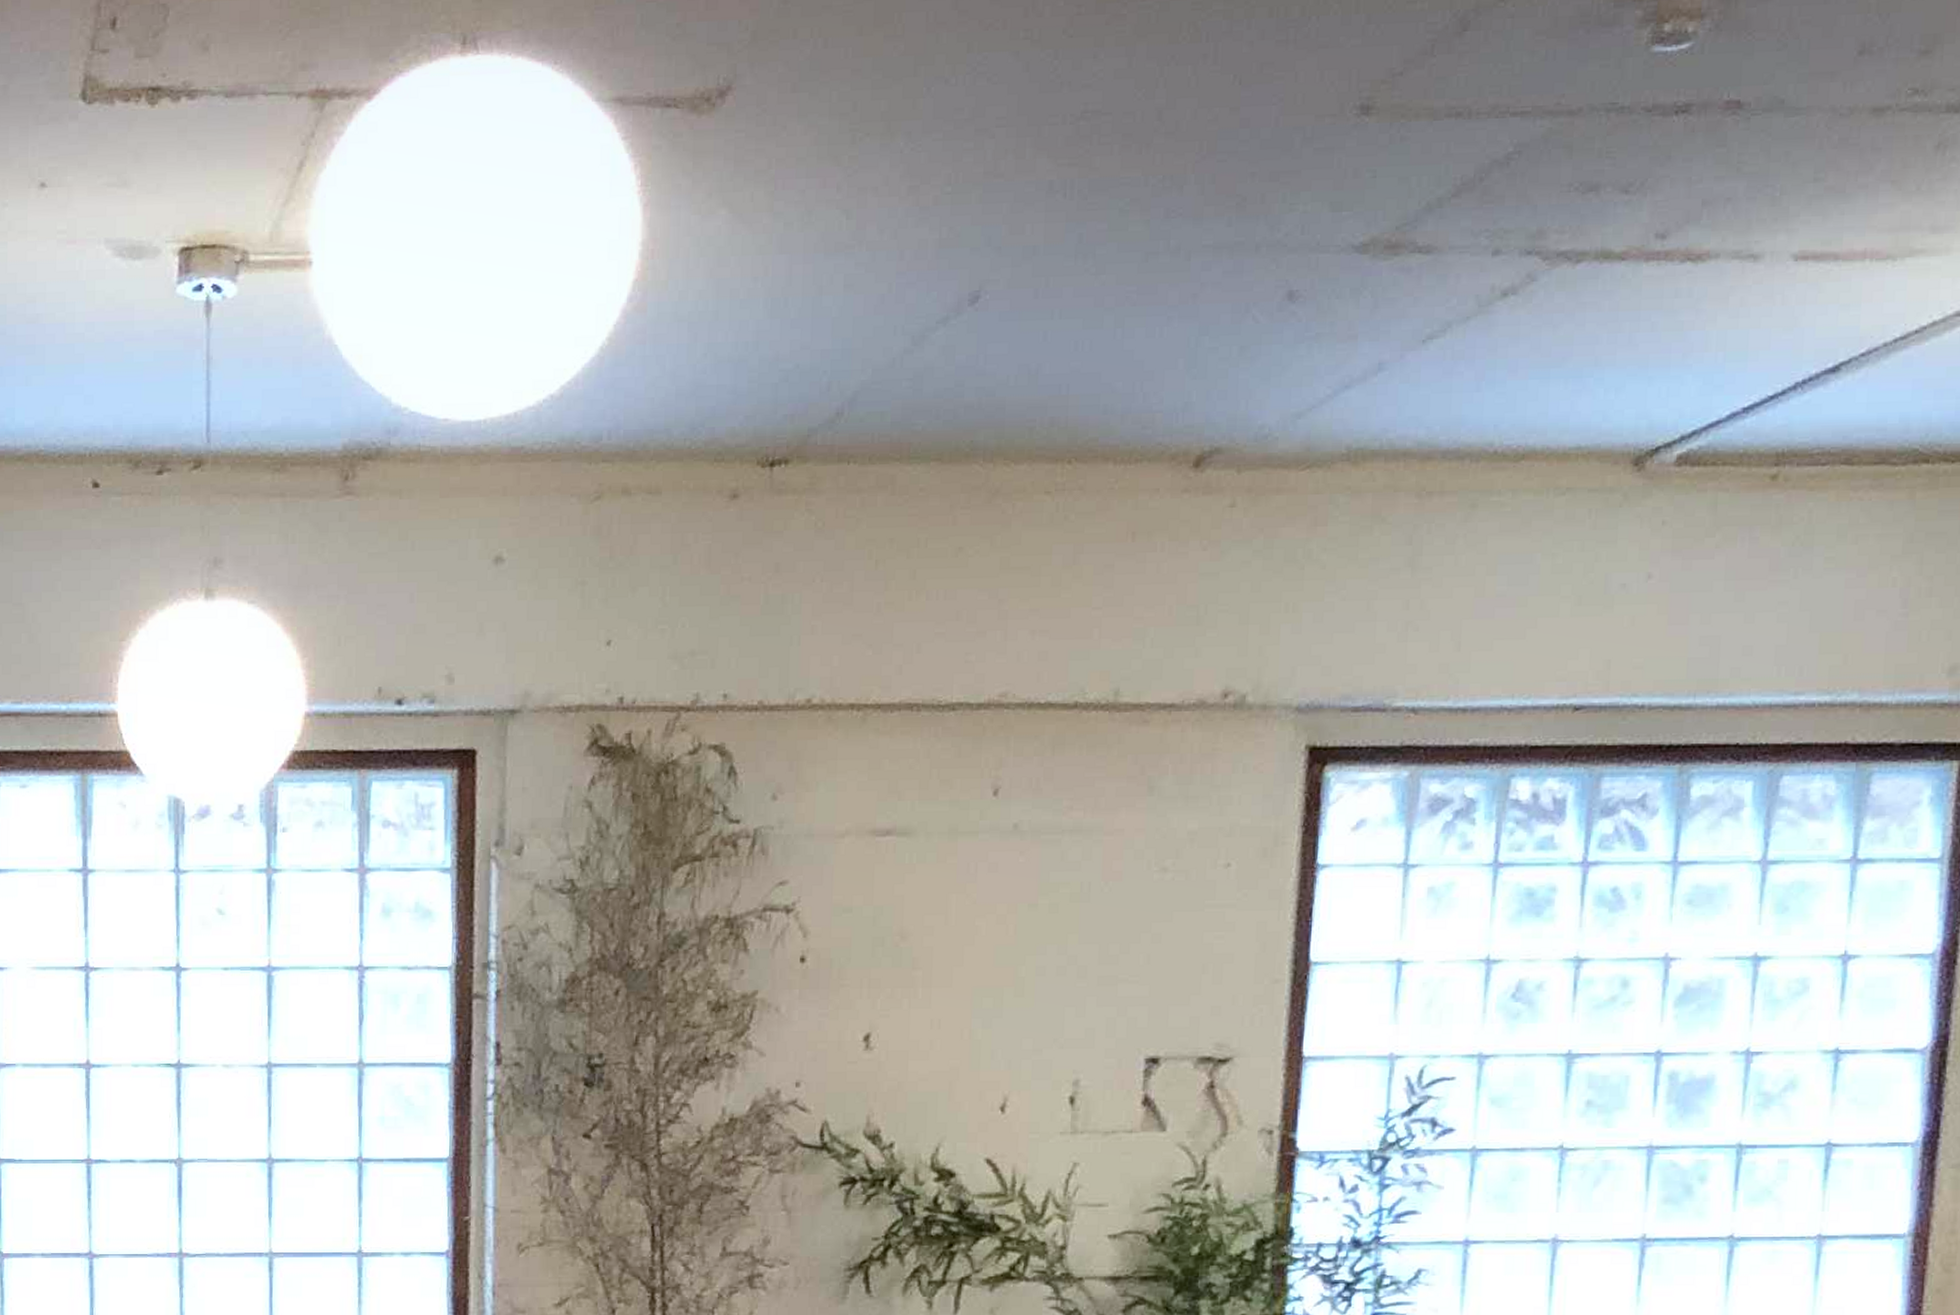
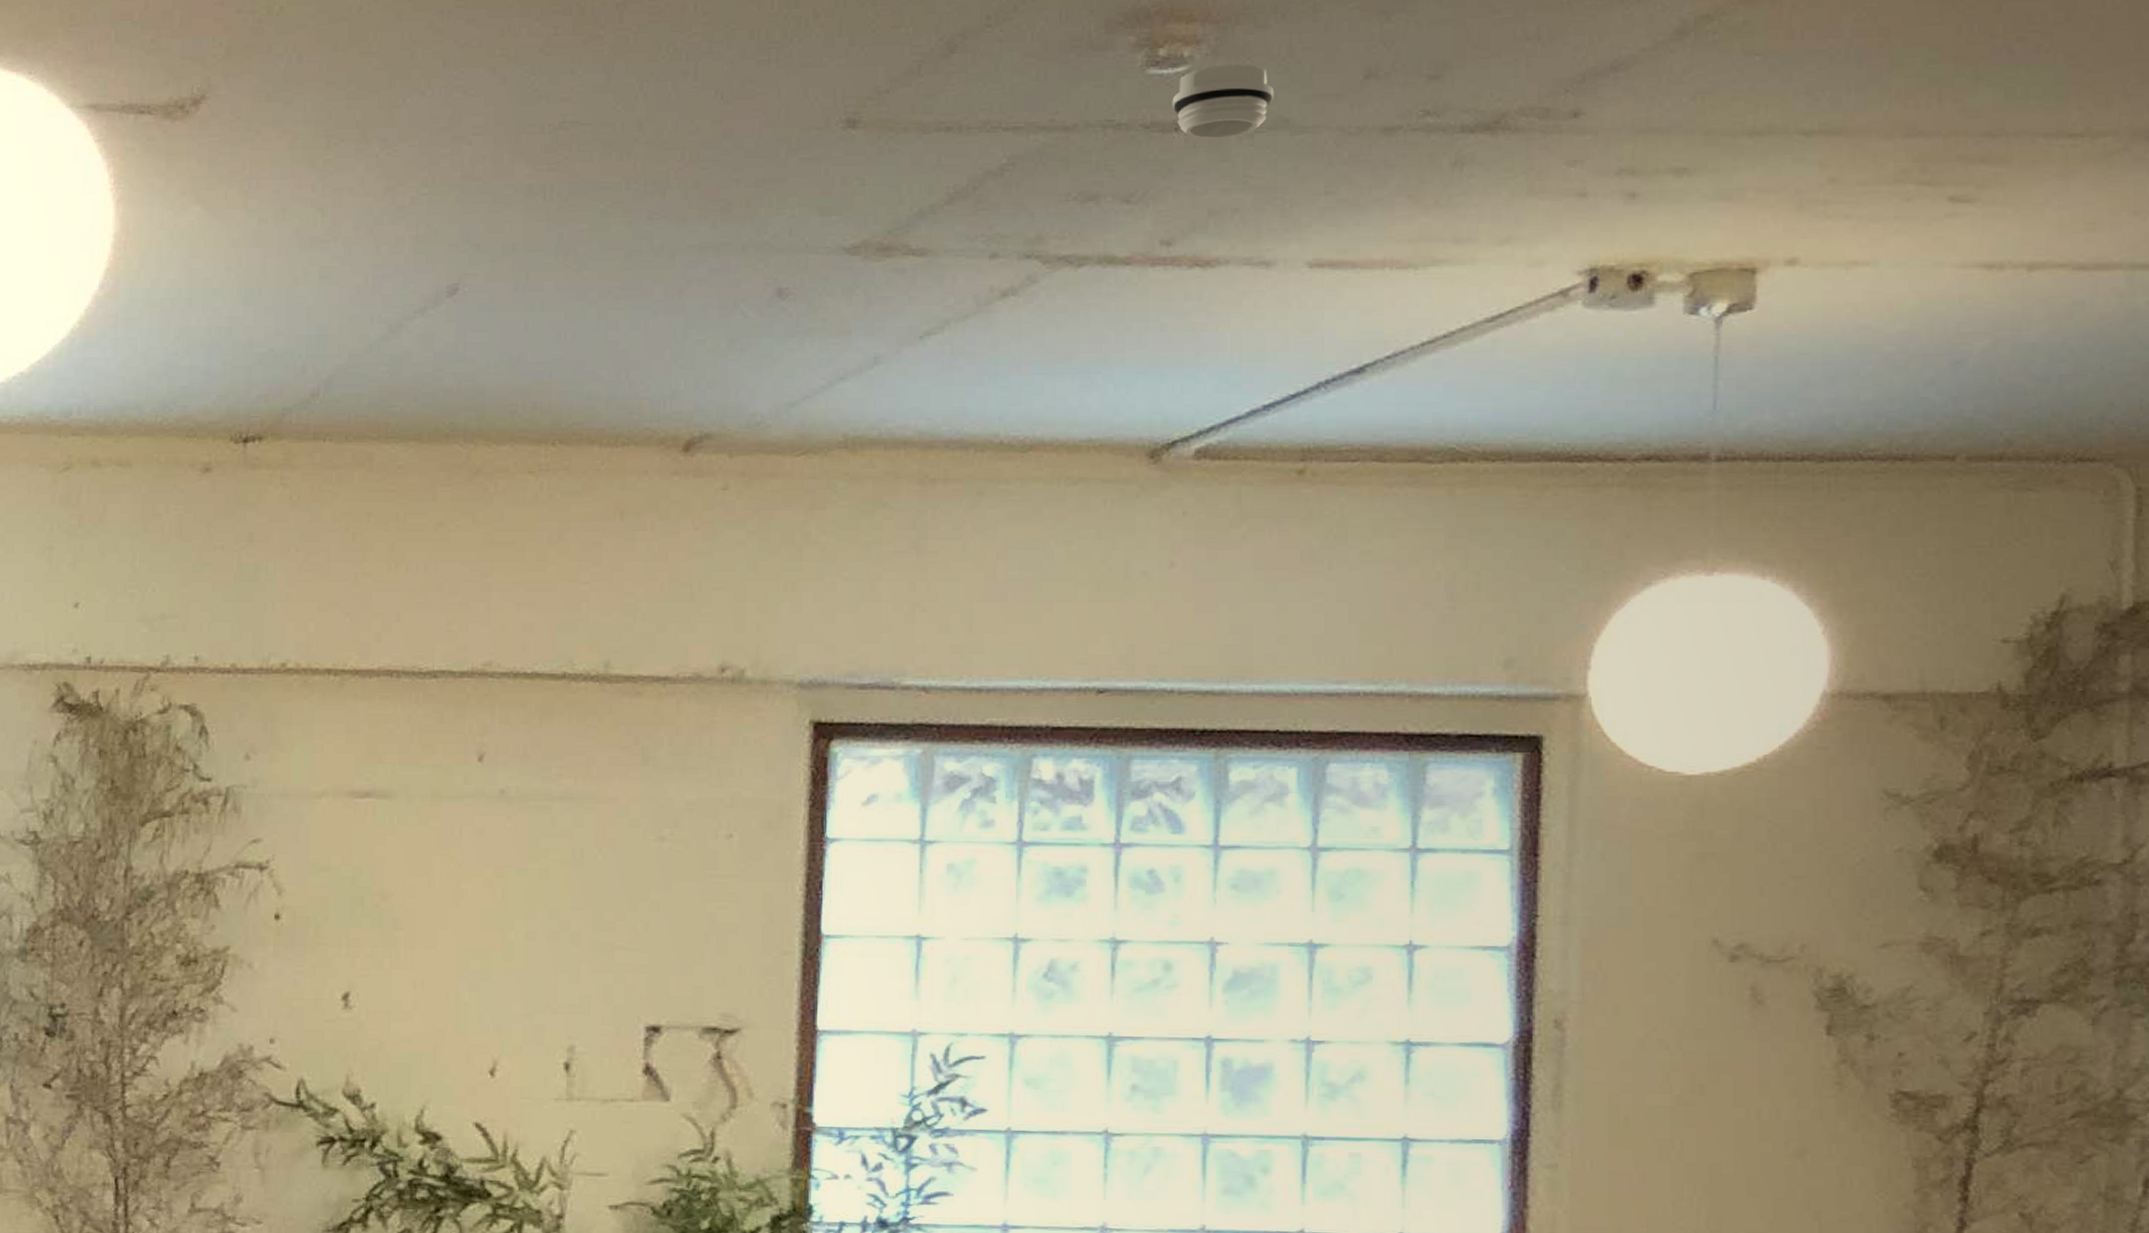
smoke detector: none [1674,40,1773,123] -> present [1172,64,1275,139]

